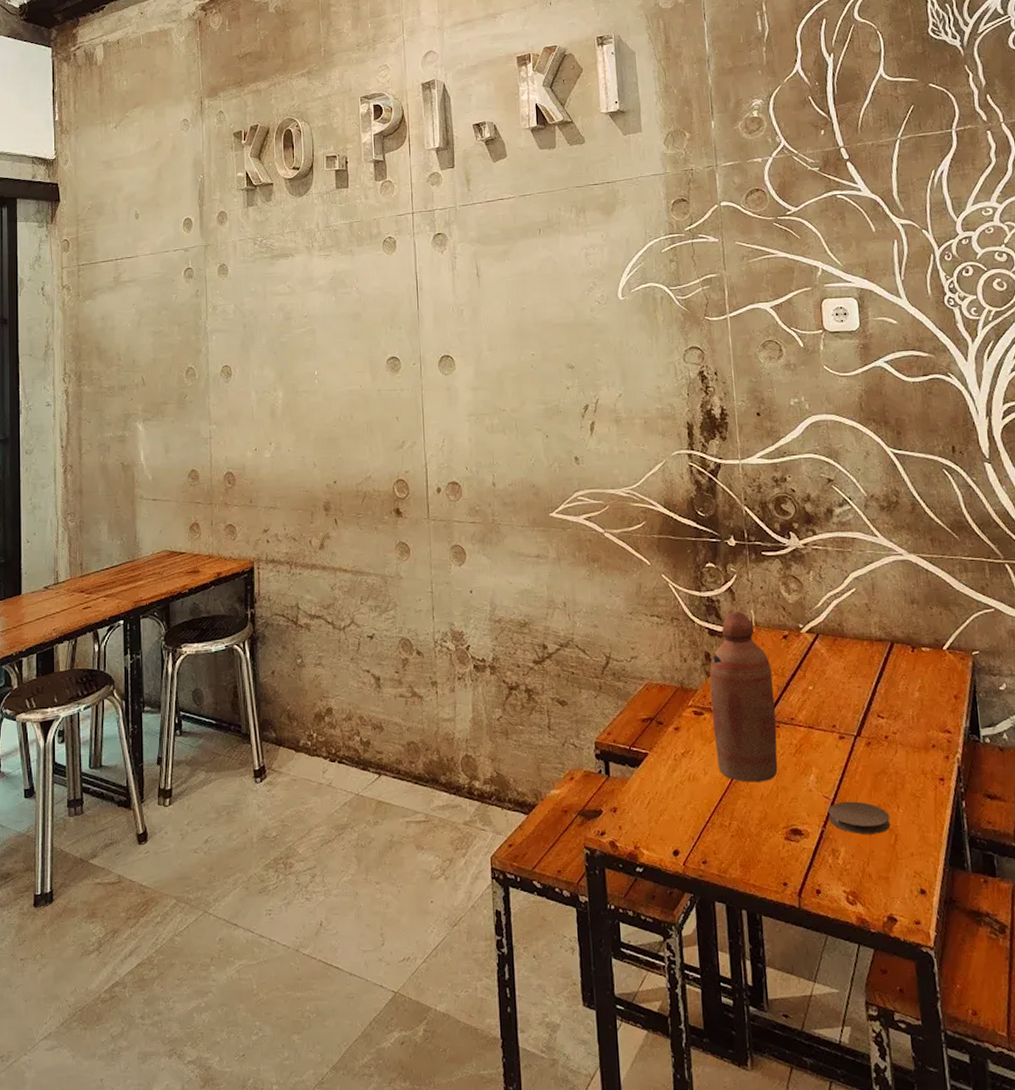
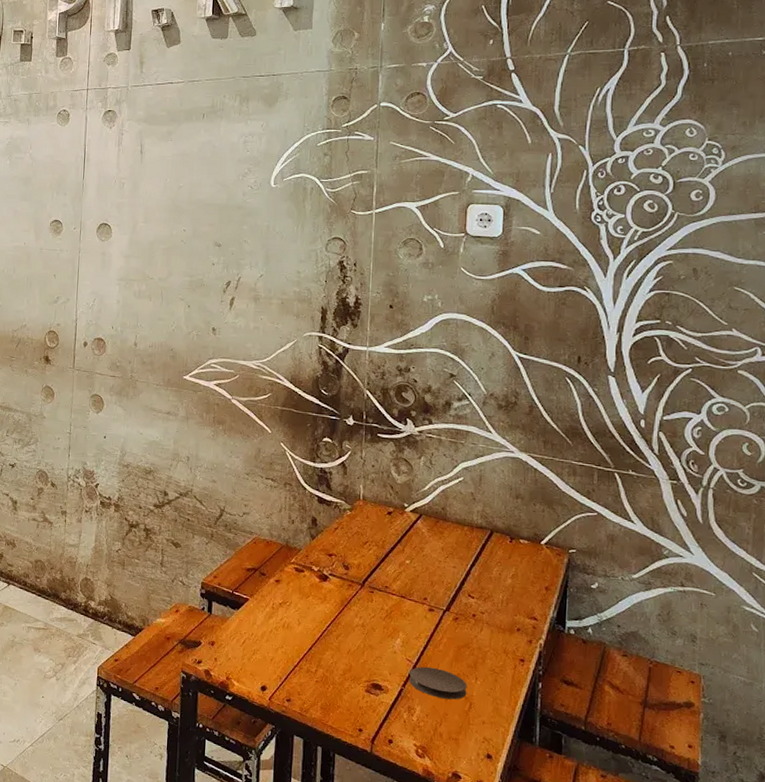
bottle: present [709,611,778,783] -> none [311,483,373,639]

